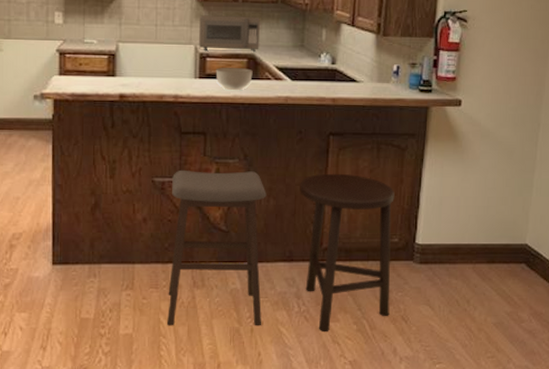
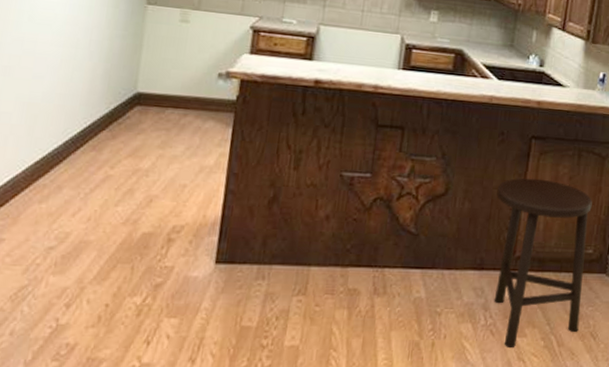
bar stool: present [167,169,267,325] -> none [340,165,462,339]
microwave: present [199,15,260,53] -> none [406,5,472,48]
bowl: present [215,67,253,91] -> none [420,60,459,86]

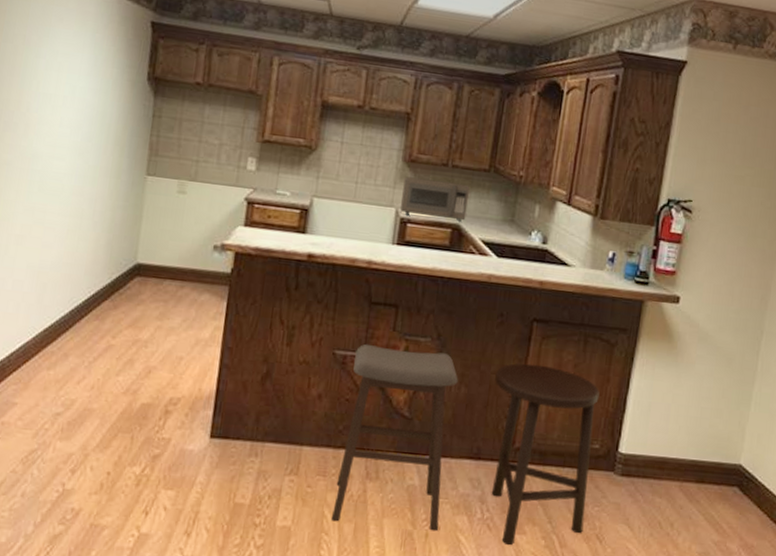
bar stool: none [340,165,462,339] -> present [332,344,458,530]
microwave: none [406,5,472,48] -> present [400,176,470,223]

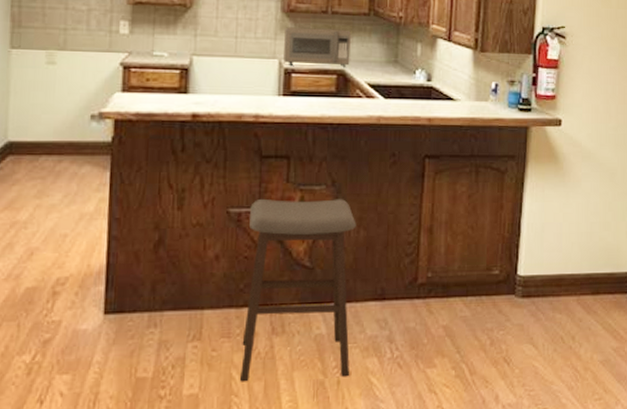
bar stool: present [491,363,600,546] -> none [393,200,494,381]

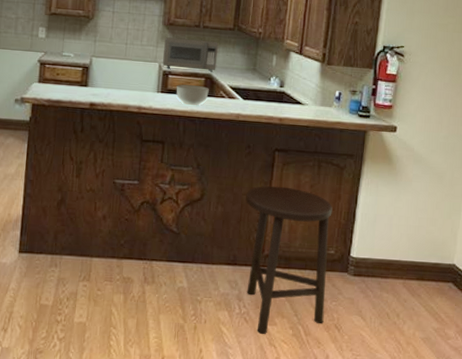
bar stool: present [240,198,356,381] -> none [118,174,216,323]
bowl: none [301,83,343,110] -> present [176,84,209,106]
bar stool: none [393,200,494,381] -> present [246,186,333,335]

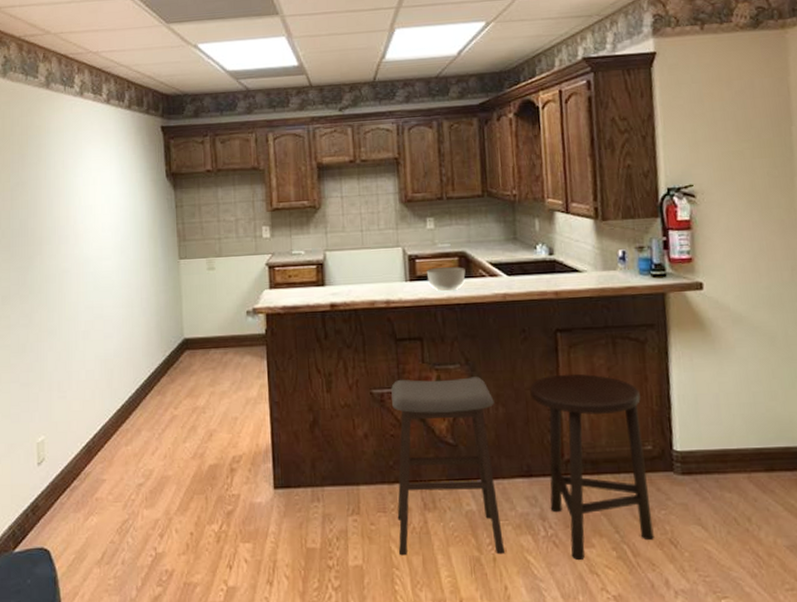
bar stool: none [118,174,216,323] -> present [391,377,504,554]
microwave: present [163,37,218,73] -> none [405,213,470,252]

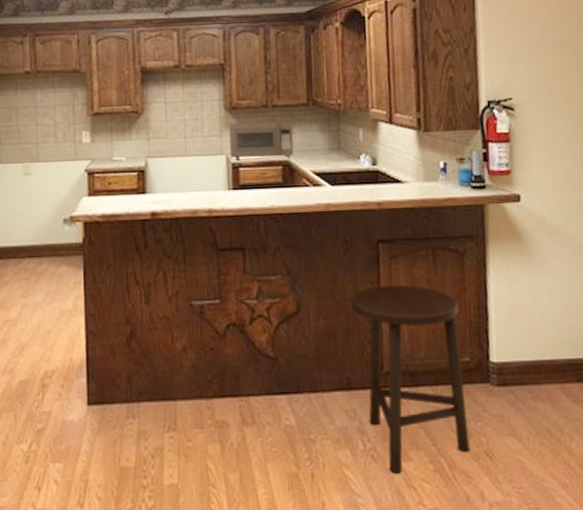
bar stool: present [391,377,504,554] -> none [212,288,322,472]
microwave: none [405,213,470,252] -> present [229,121,294,160]
bowl: present [426,266,466,292] -> none [249,175,289,201]

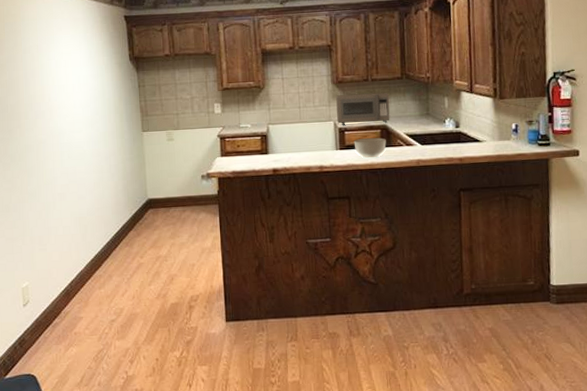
bowl: none [249,175,289,201] -> present [353,137,387,158]
bar stool: present [351,285,470,475] -> none [437,225,533,373]

